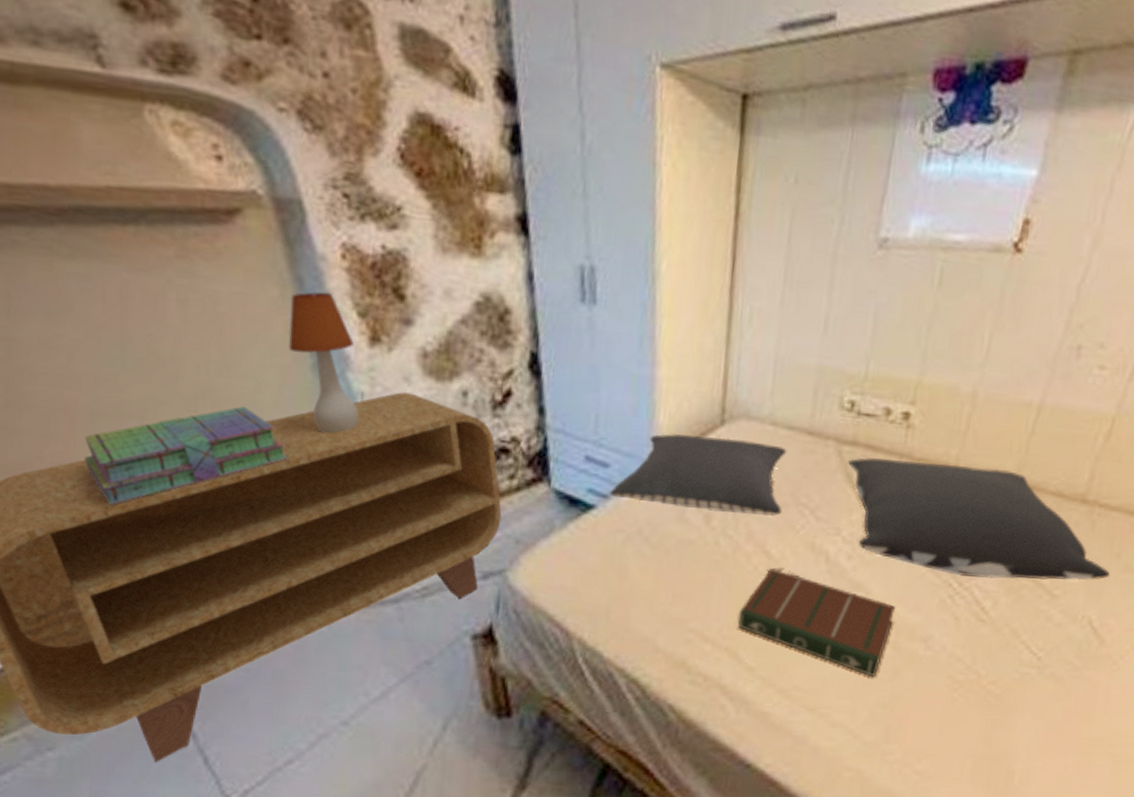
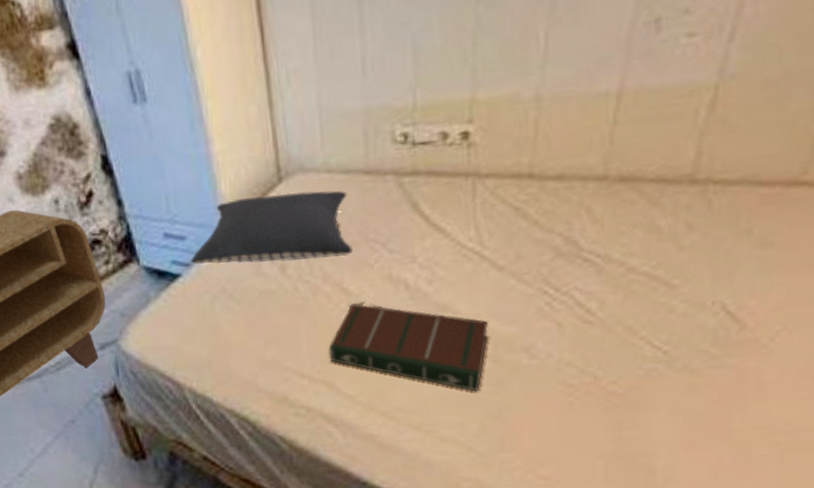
pillow: present [847,458,1111,581] -> none [410,166,742,282]

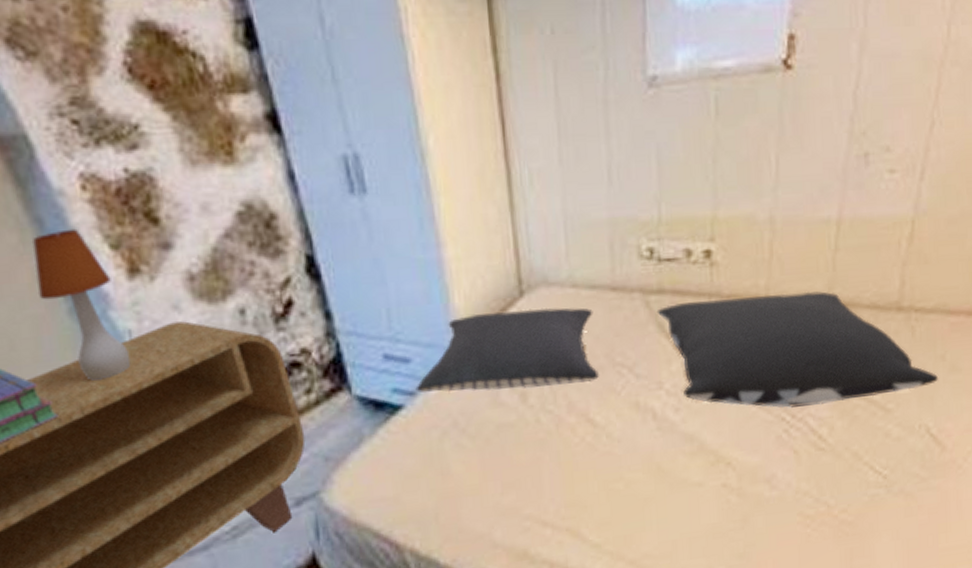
book: present [328,303,488,392] -> none [573,435,733,530]
pillow: none [410,166,742,282] -> present [656,291,939,408]

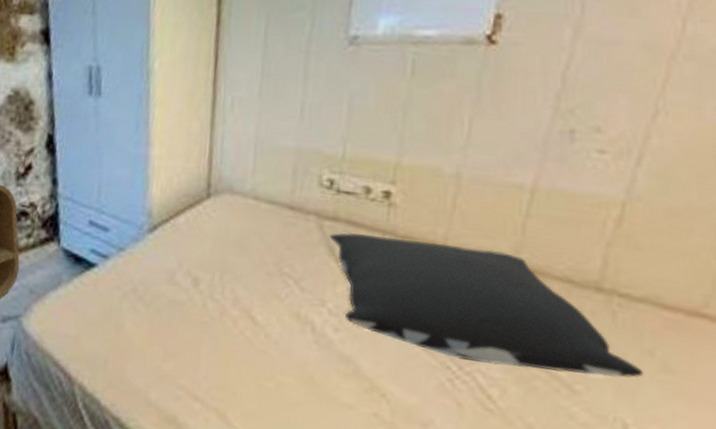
pillow: present [415,307,600,393] -> none [108,203,269,284]

